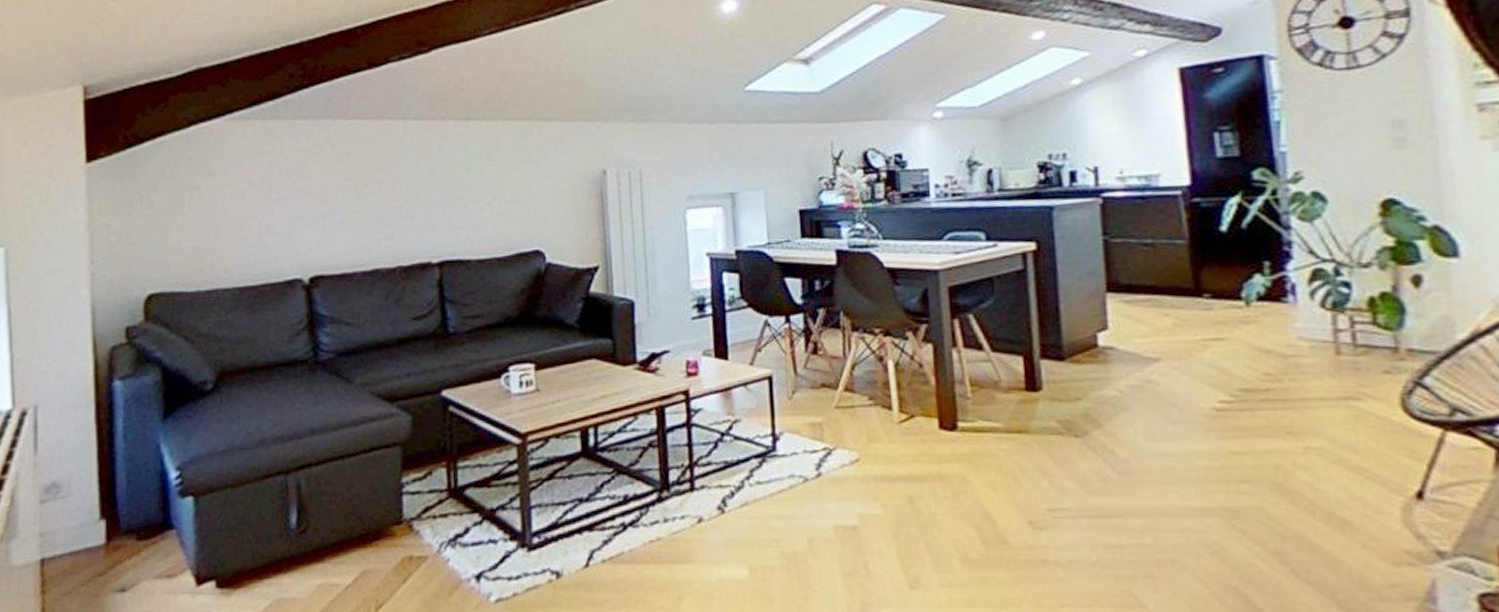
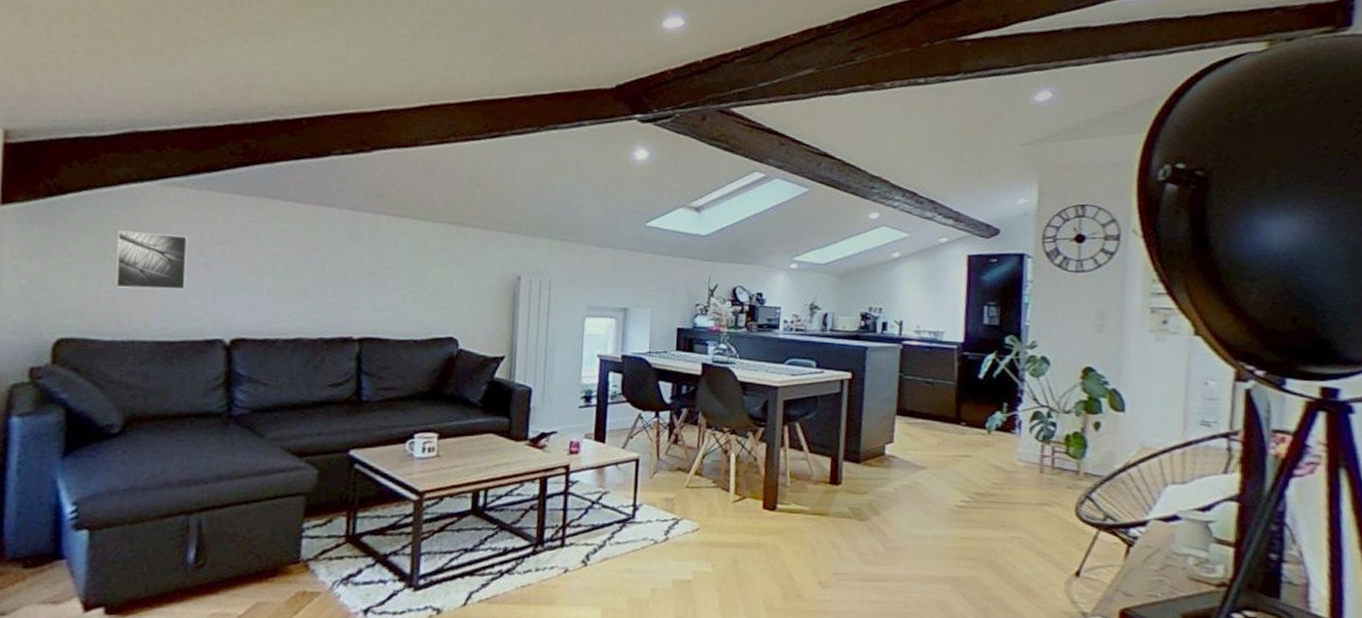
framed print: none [192,171,261,235] -> present [115,231,188,290]

